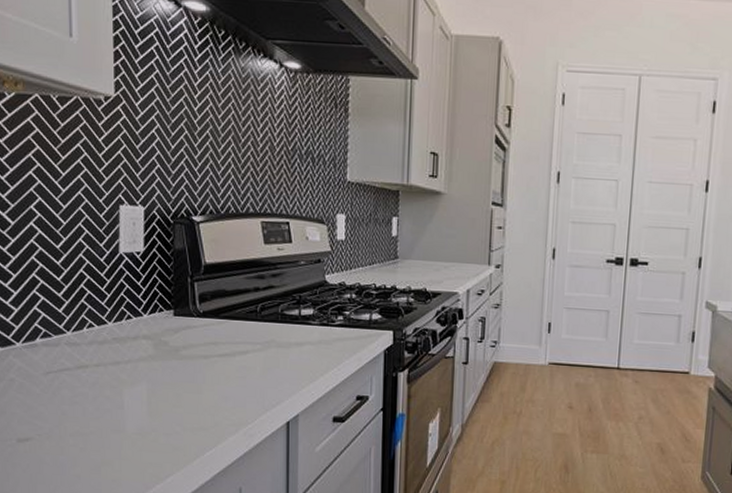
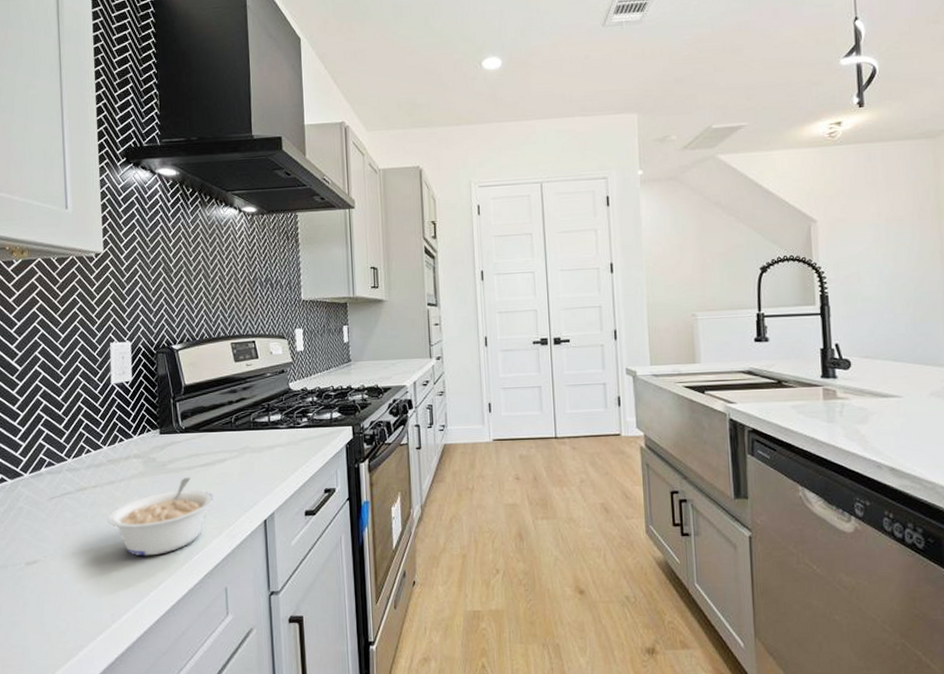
legume: none [111,366,233,447] -> present [108,477,215,556]

